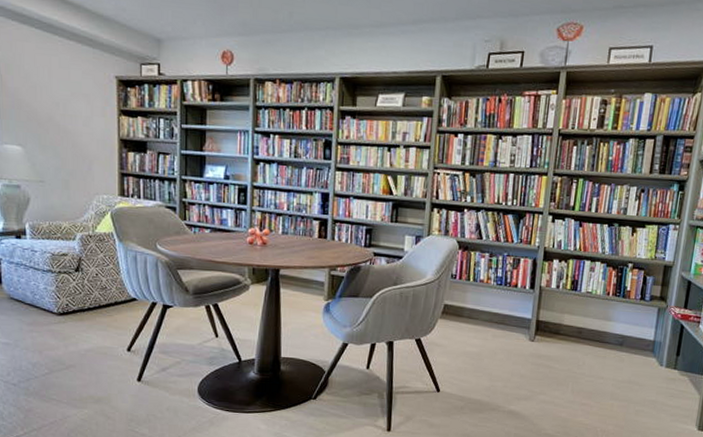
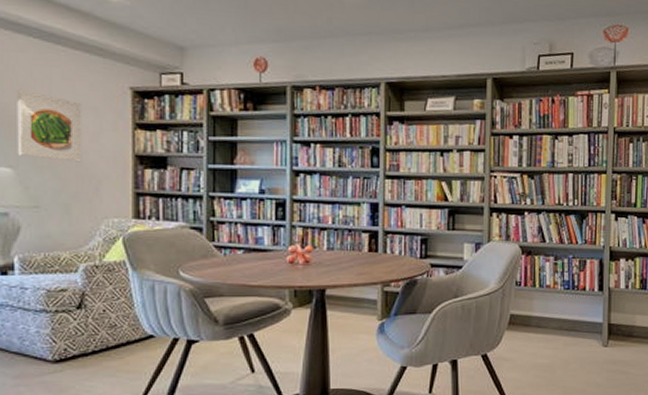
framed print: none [24,75,77,144] -> present [17,89,82,162]

